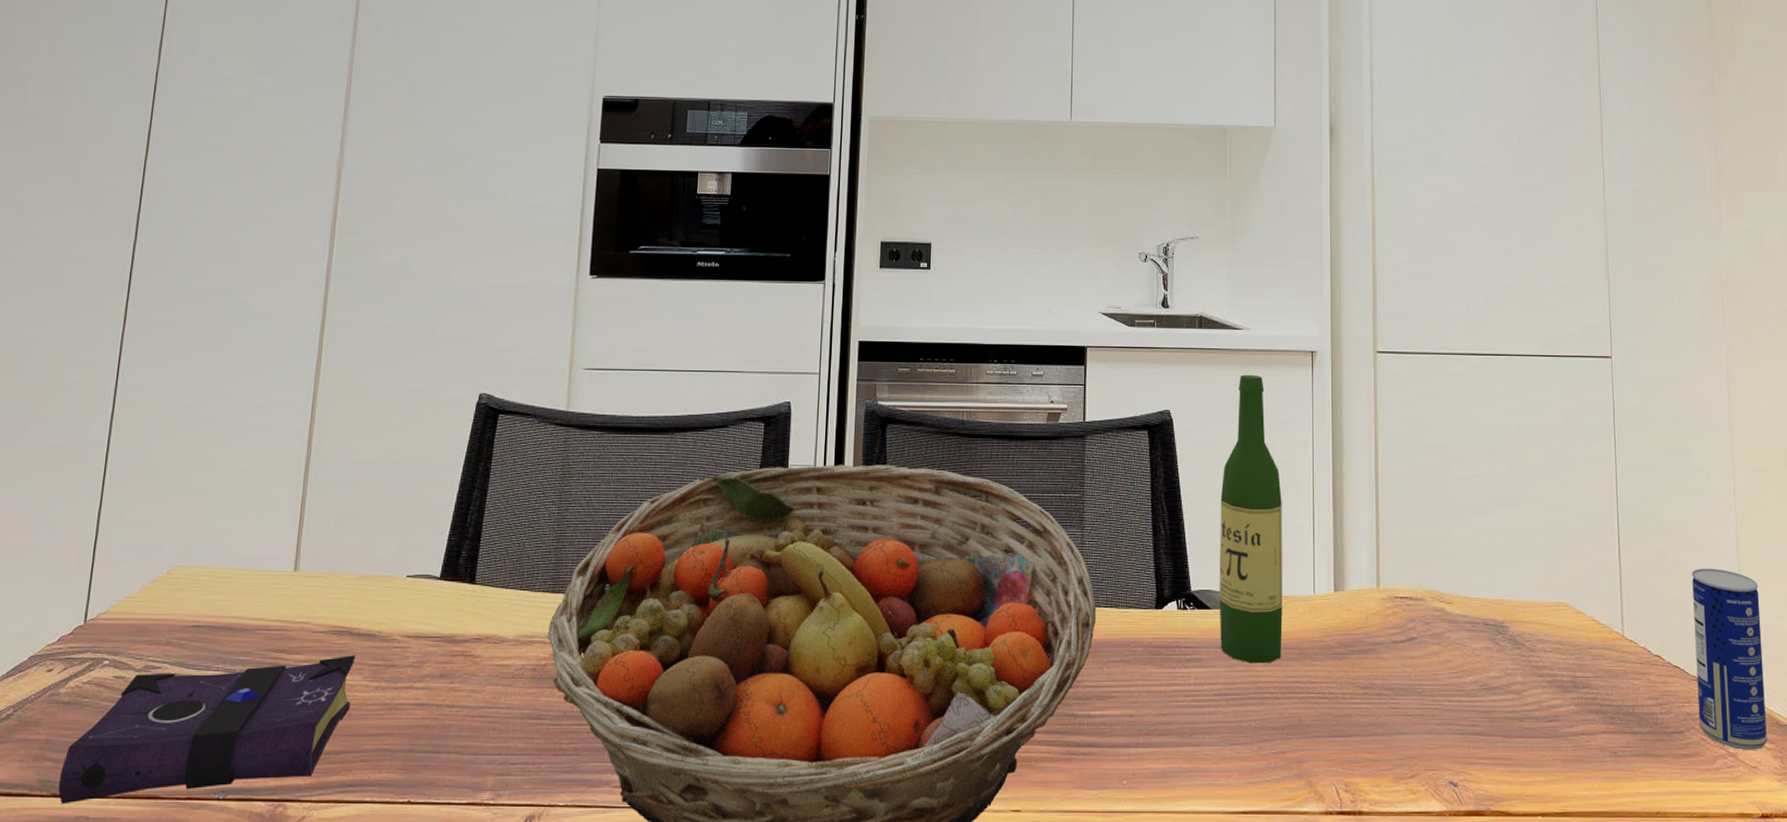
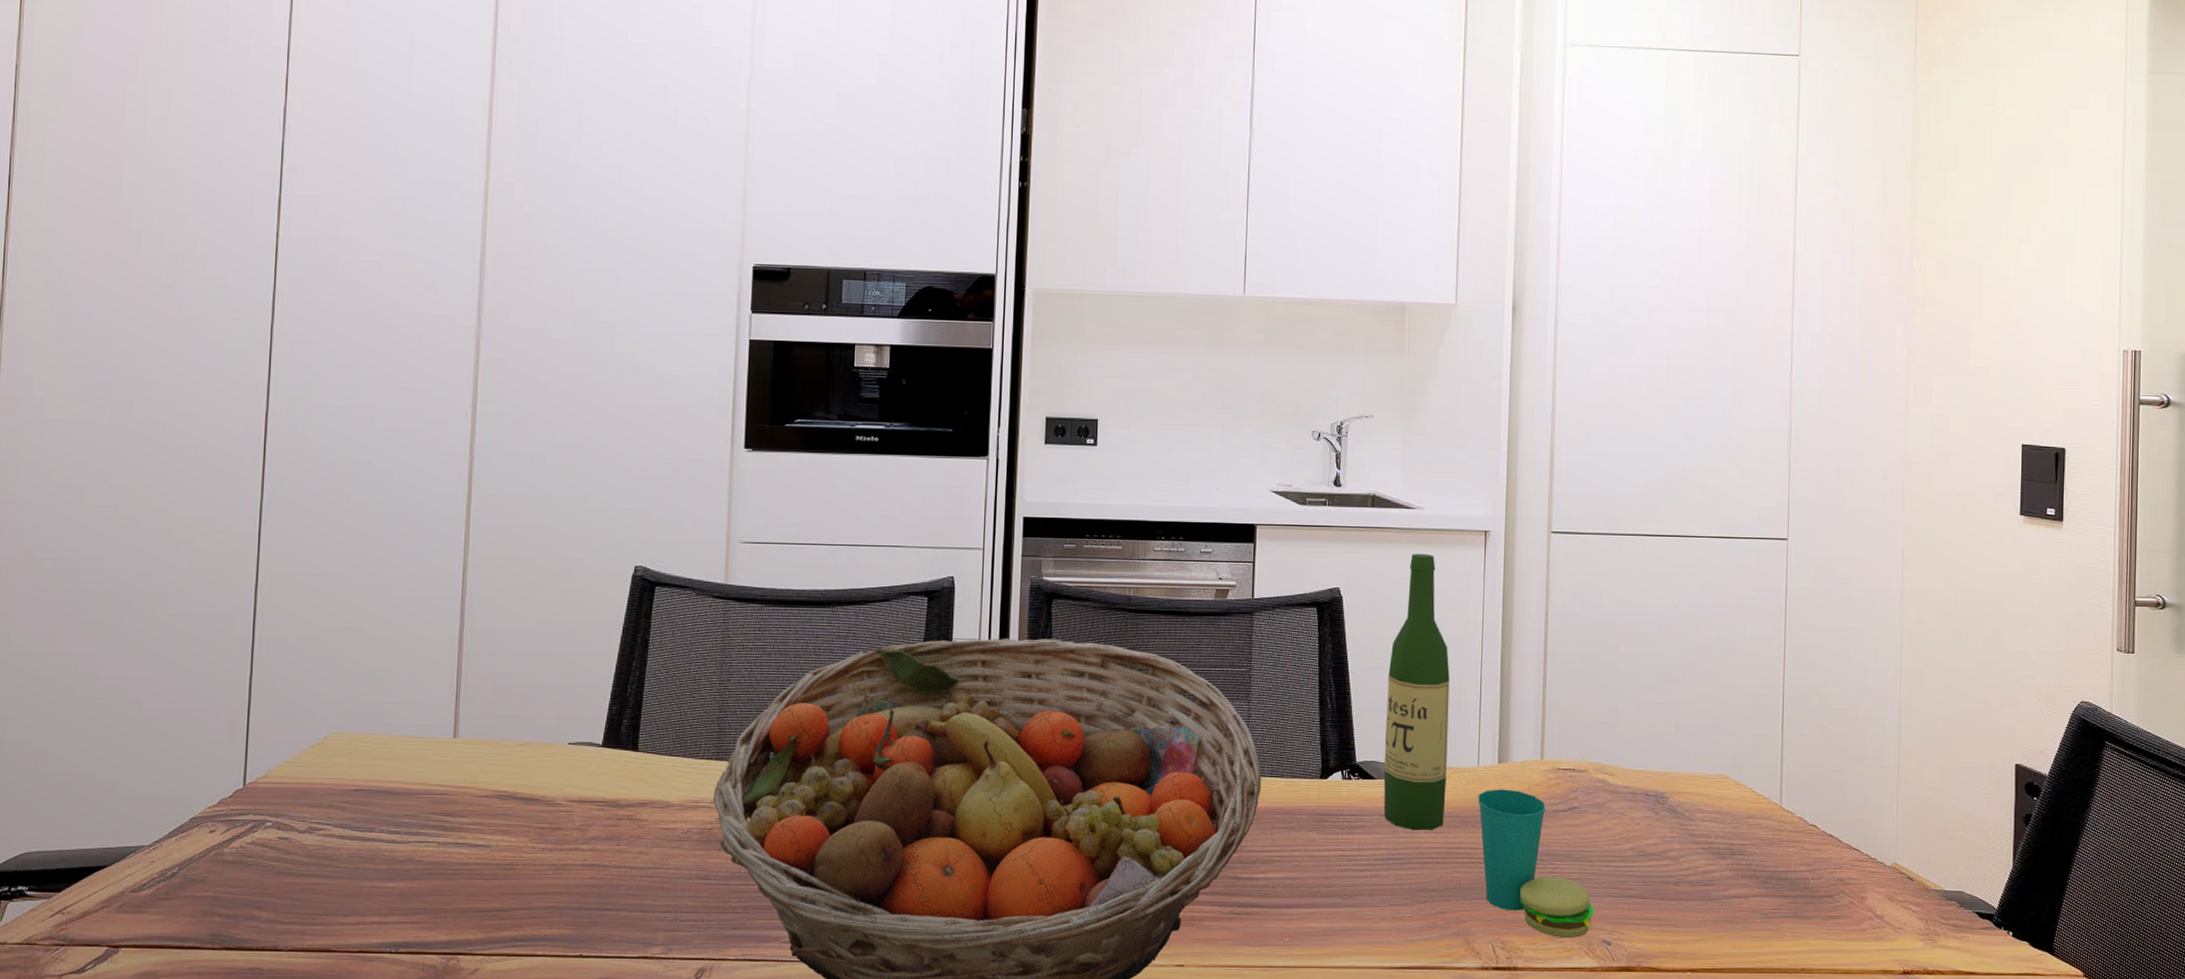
book: present [58,655,356,804] -> none [230,818,521,957]
cup: none [1315,619,1439,780] -> present [1478,789,1594,939]
beverage can: present [1692,568,1767,751] -> none [1849,743,1918,914]

